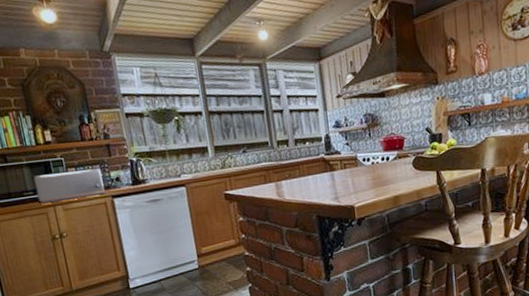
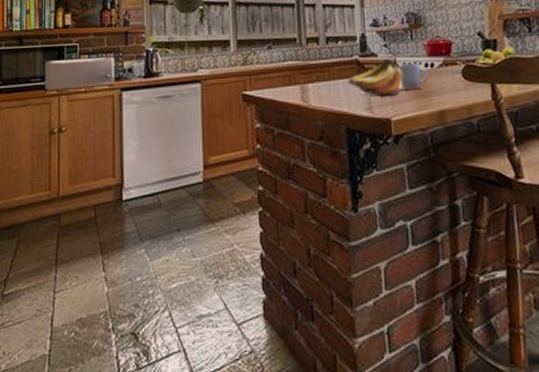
fruit: none [316,154,363,188] -> present [347,58,403,96]
mug: none [359,157,384,182] -> present [399,62,428,91]

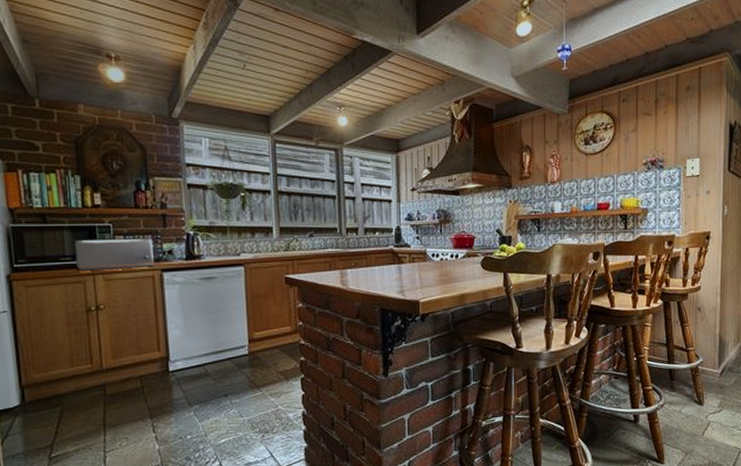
fruit: present [347,58,403,96] -> none [383,248,431,282]
mug: present [399,62,428,91] -> none [428,253,453,277]

